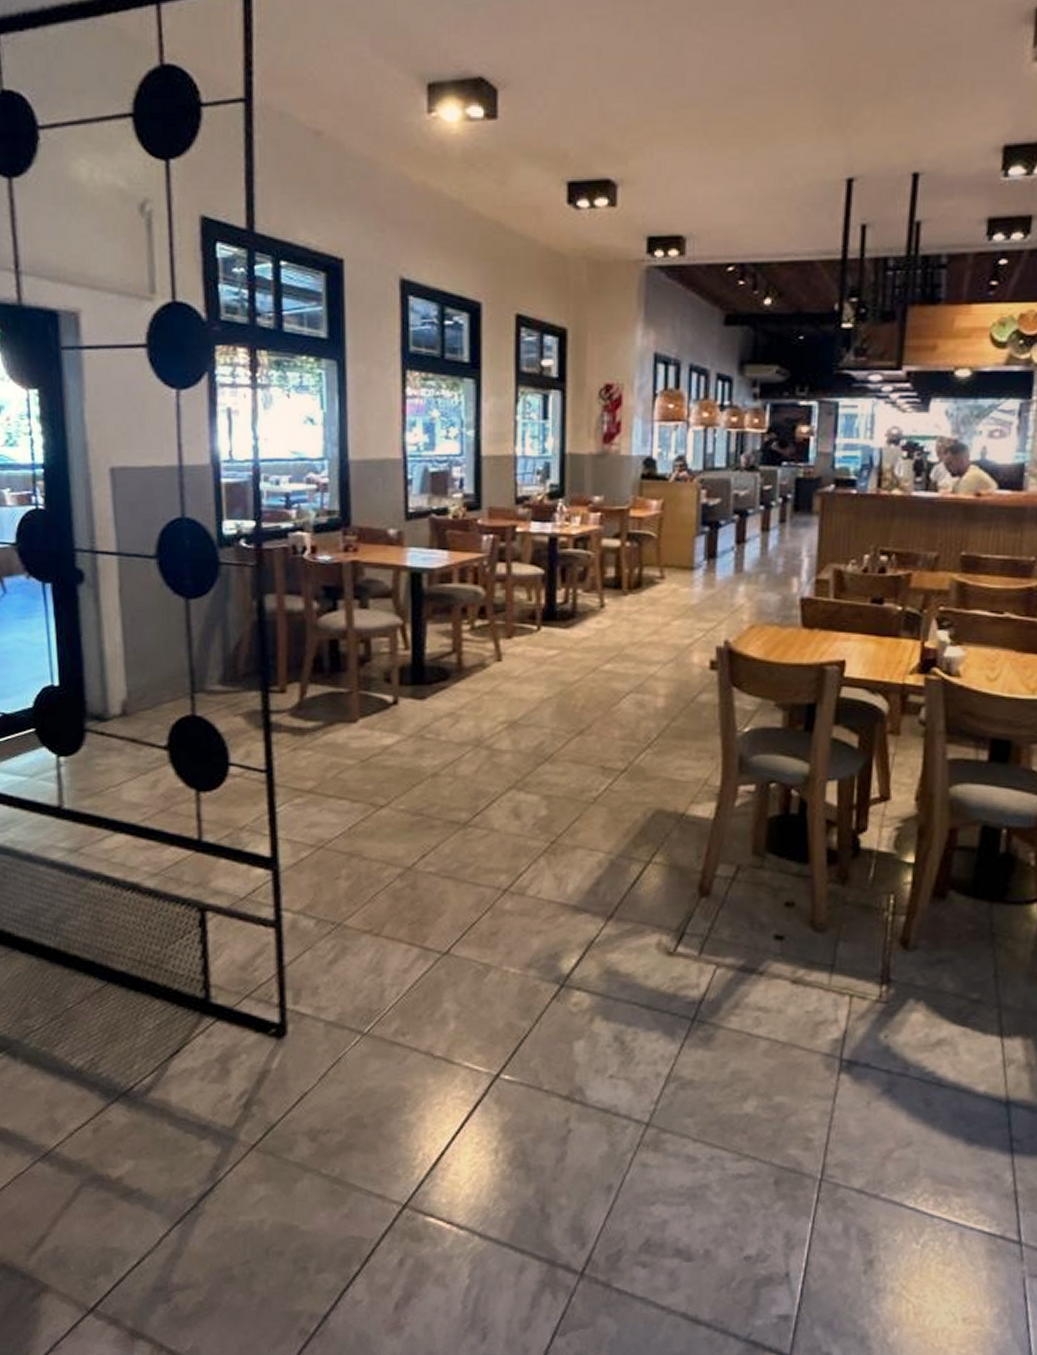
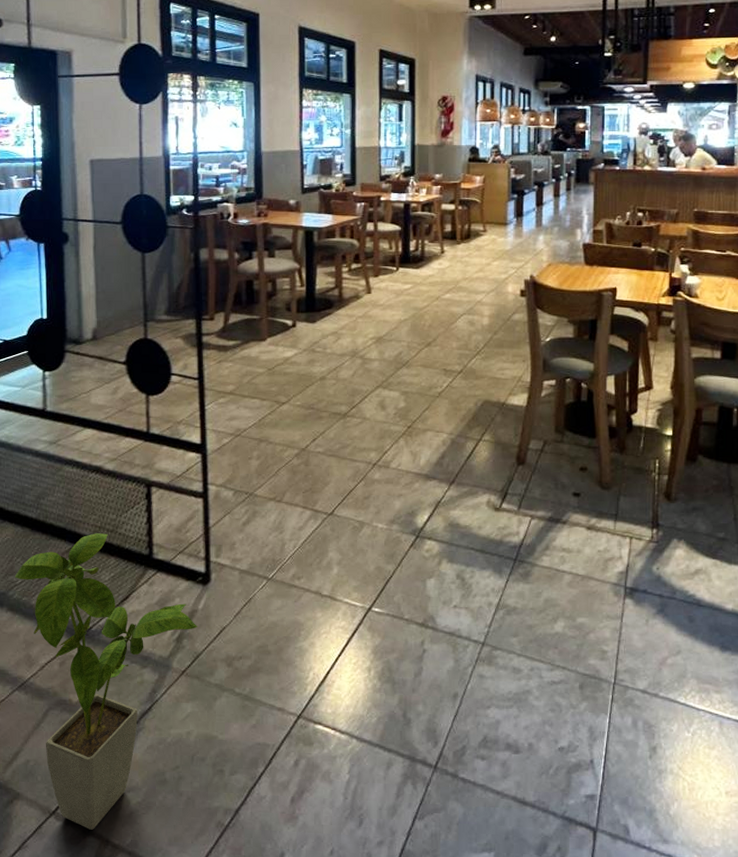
house plant: none [30,968,271,1332] -> present [14,533,197,830]

